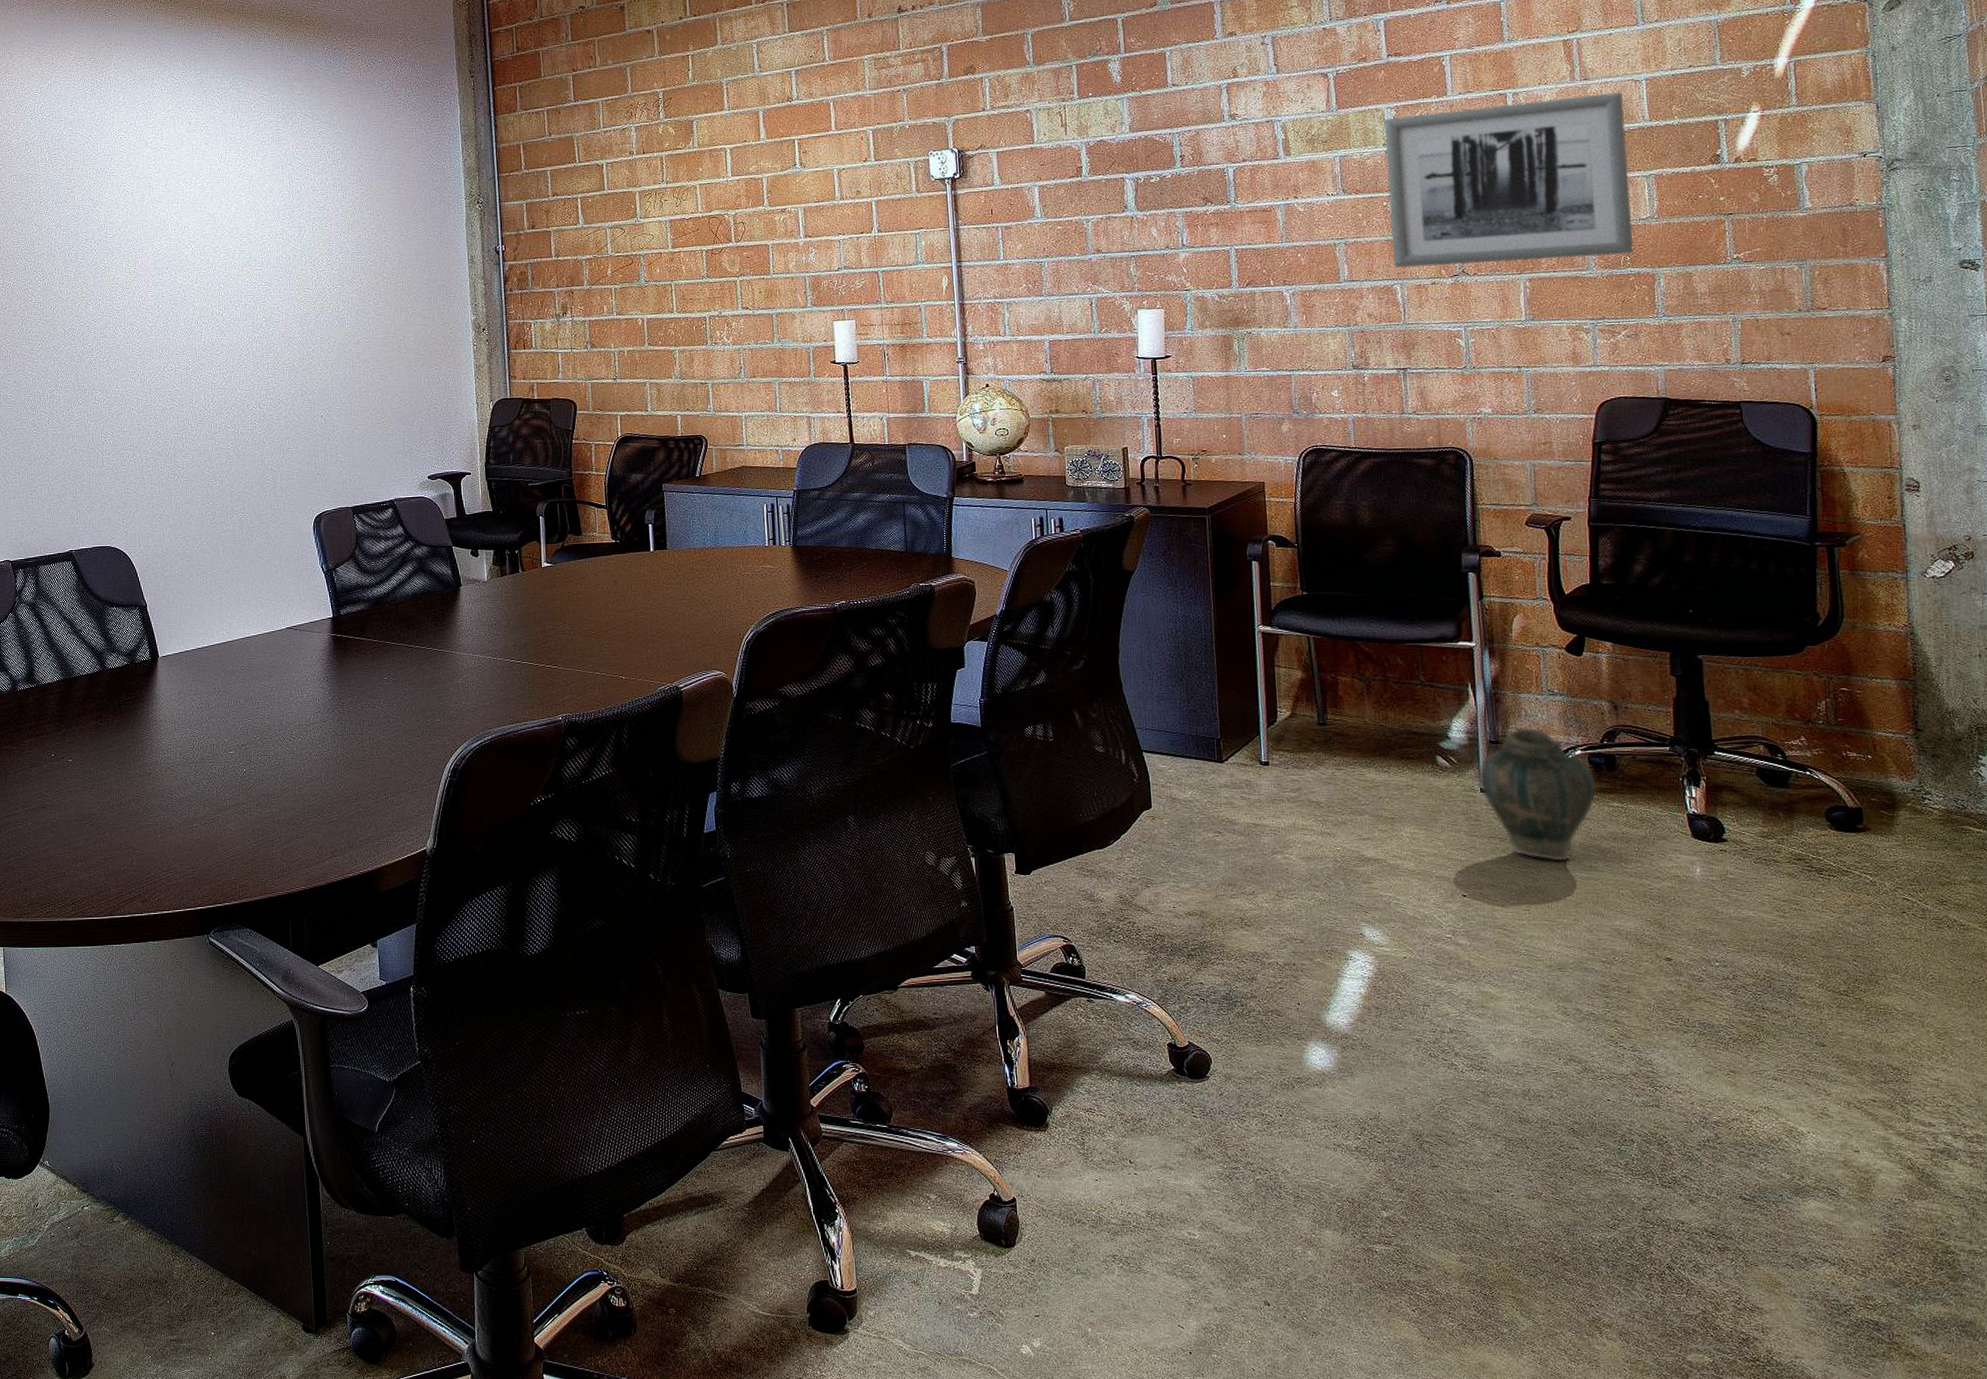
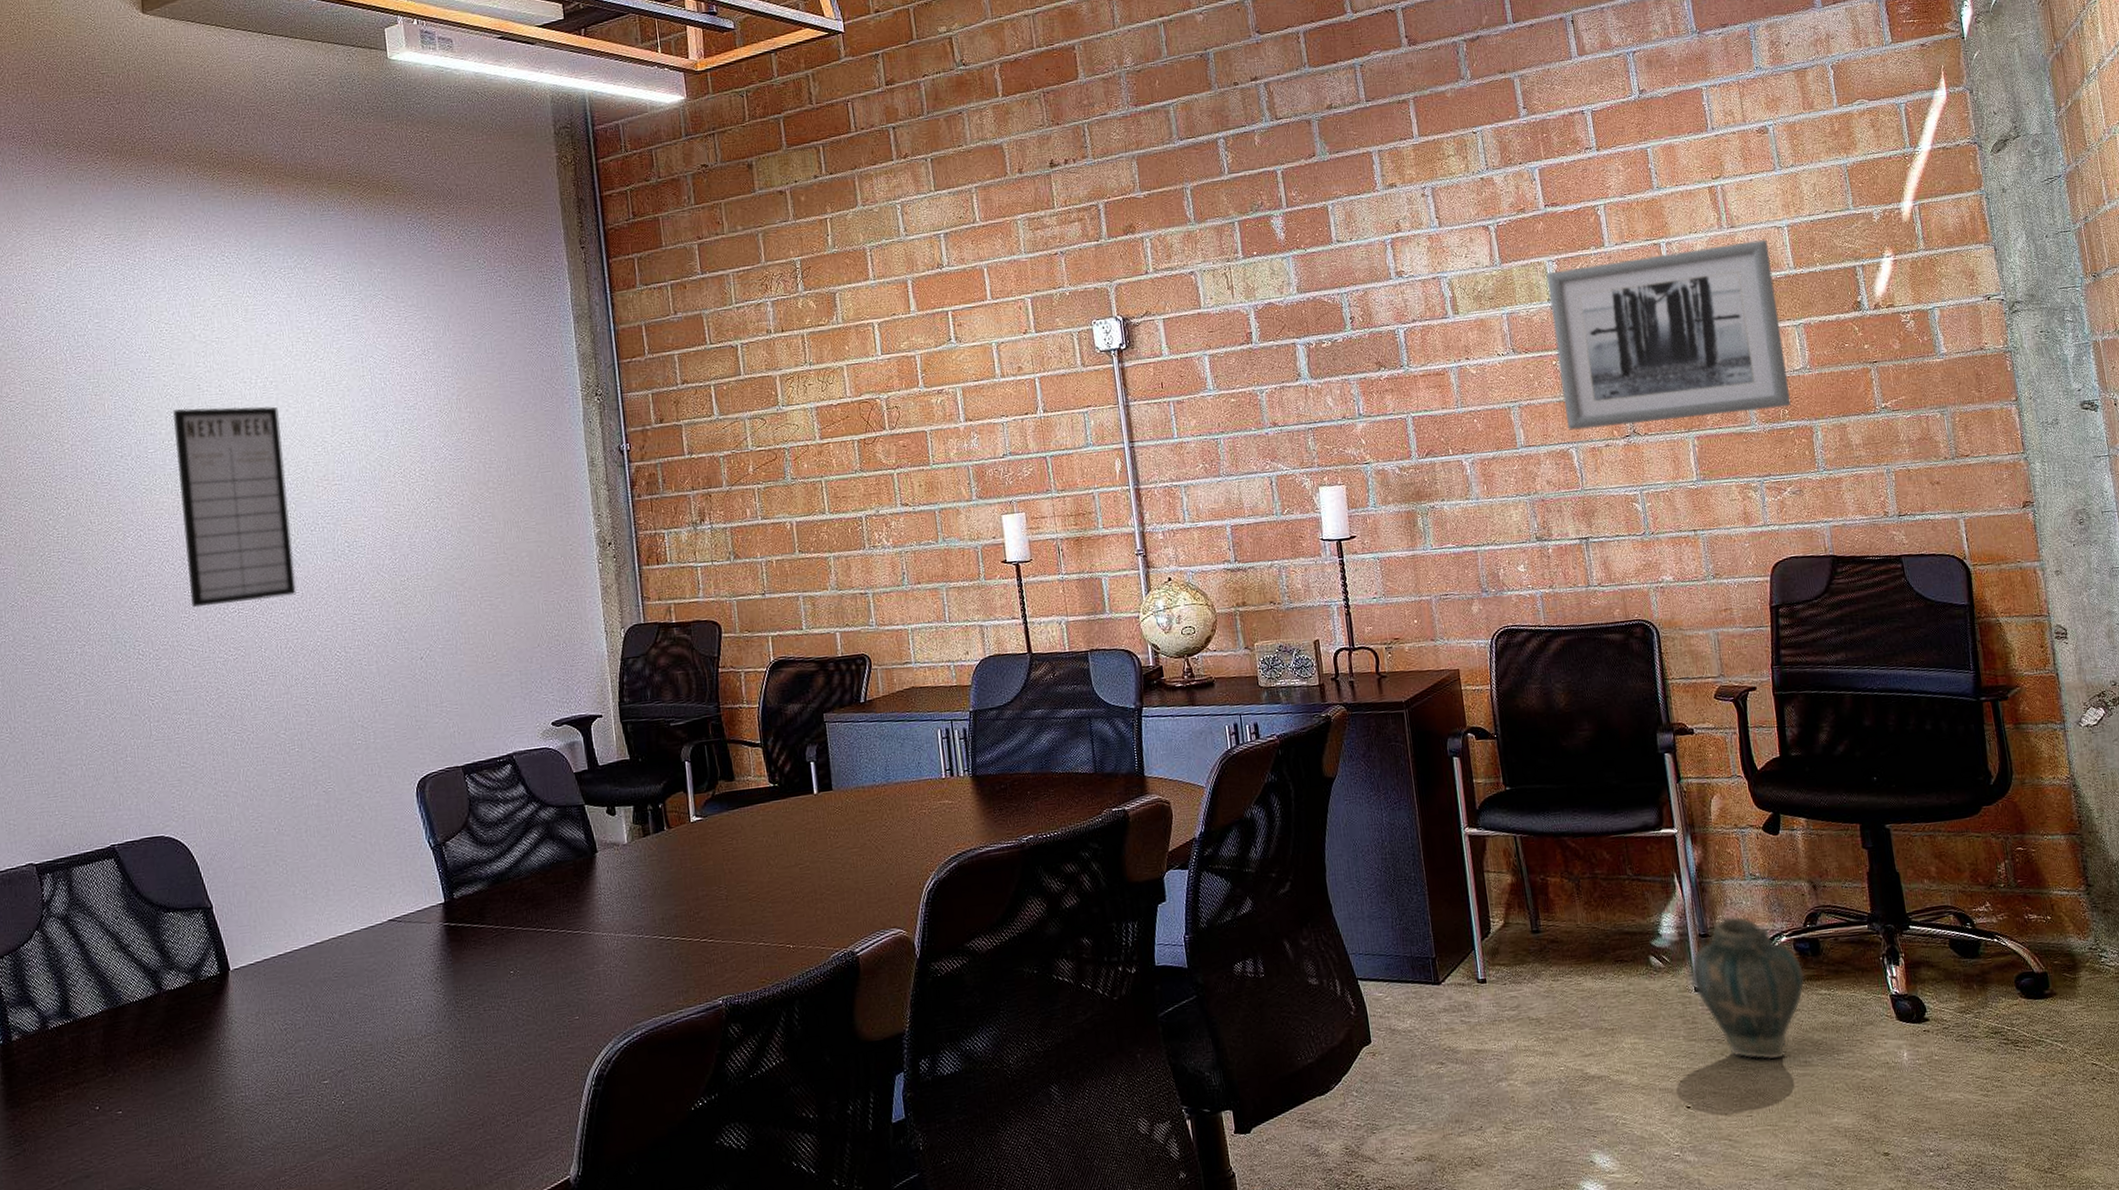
writing board: none [128,202,222,365] -> present [172,406,296,608]

